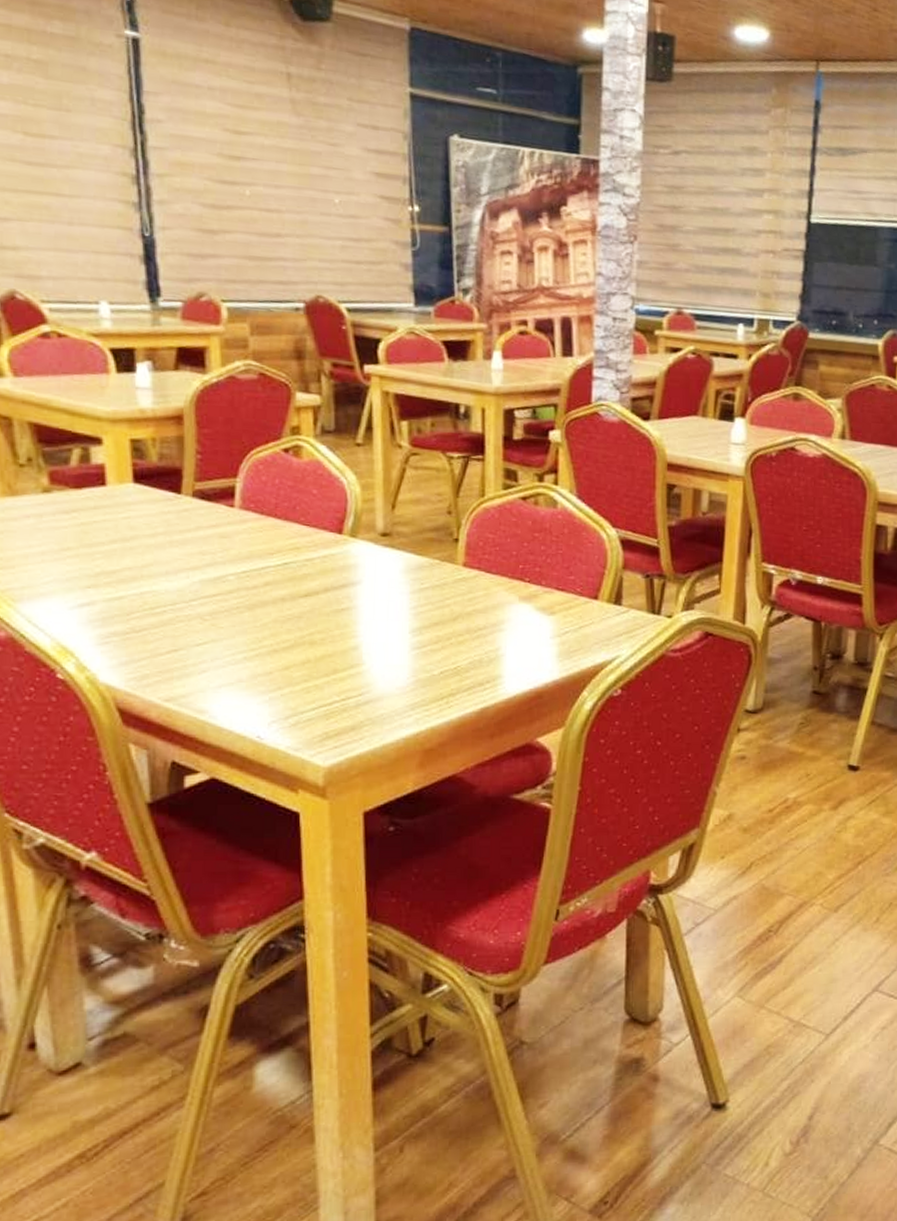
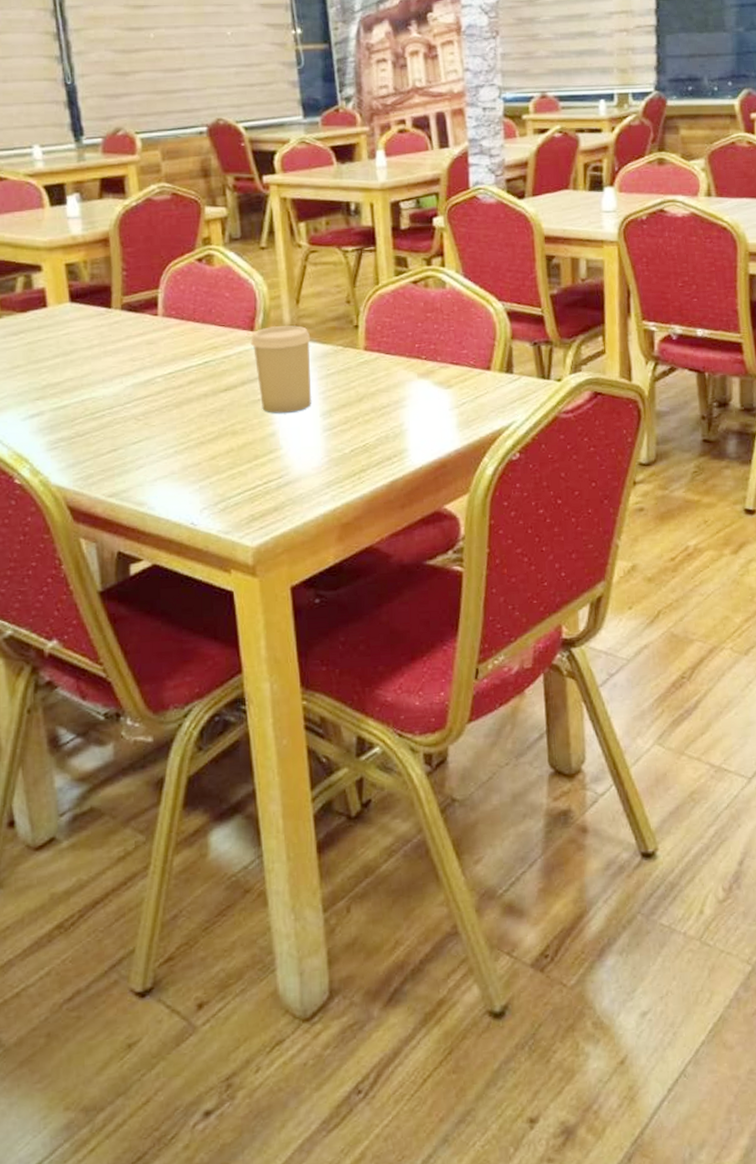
cup: none [337,531,405,626] -> present [251,325,311,413]

